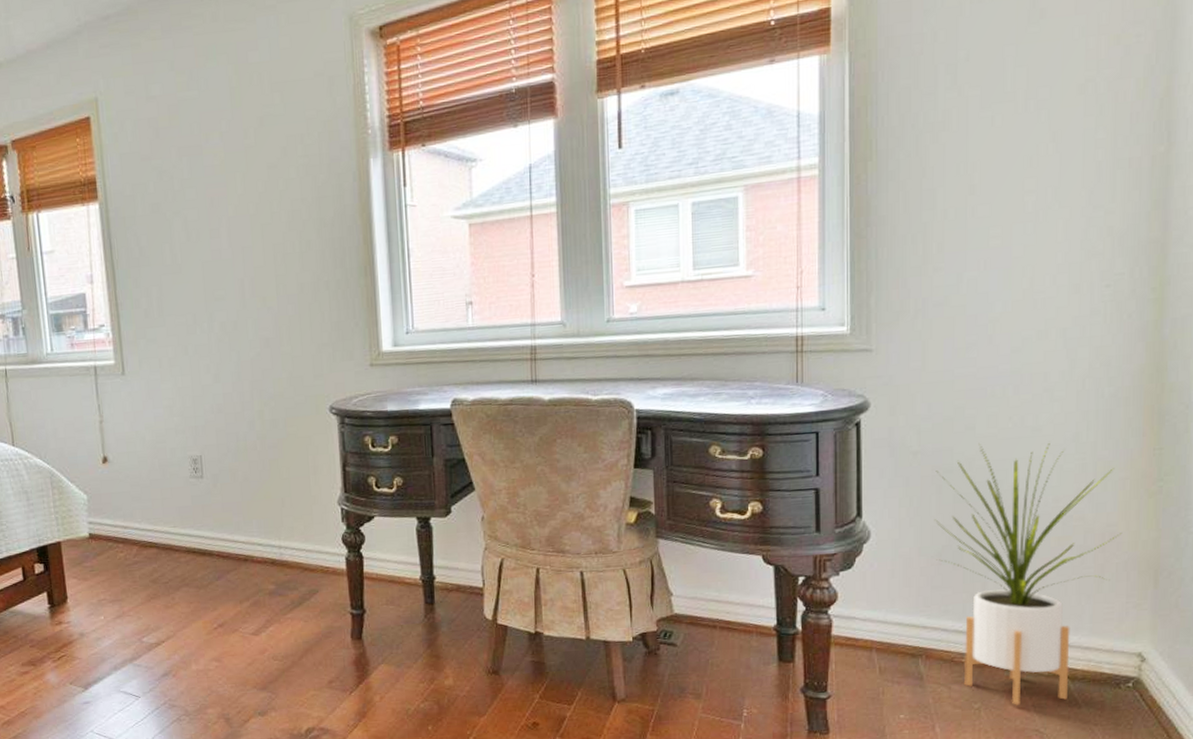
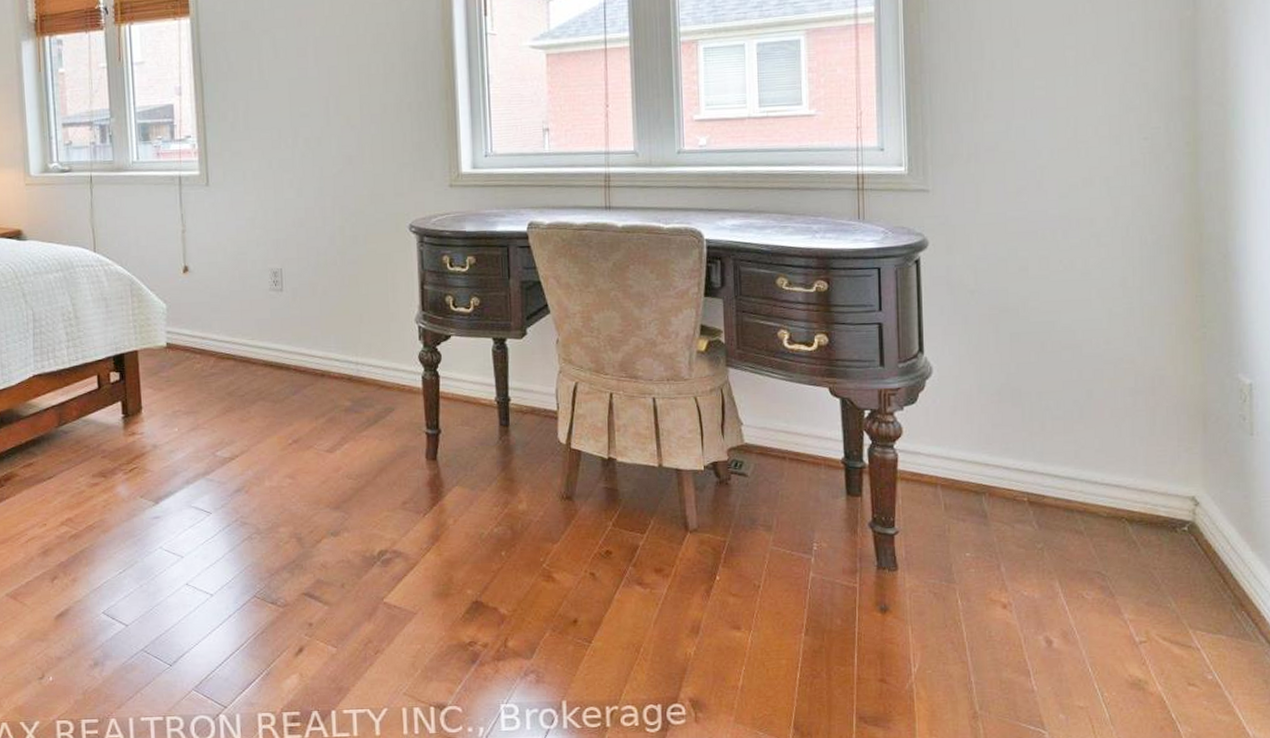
house plant: present [934,443,1122,705] -> none [992,285,1171,546]

